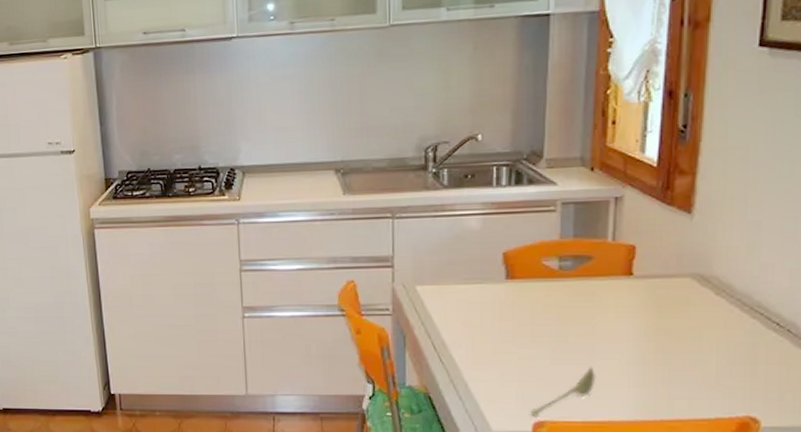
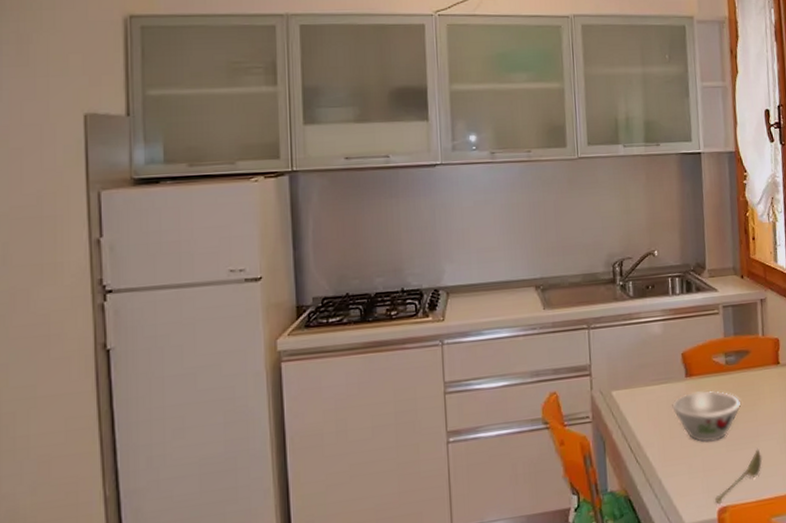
bowl: none [485,296,575,352] -> present [671,391,742,442]

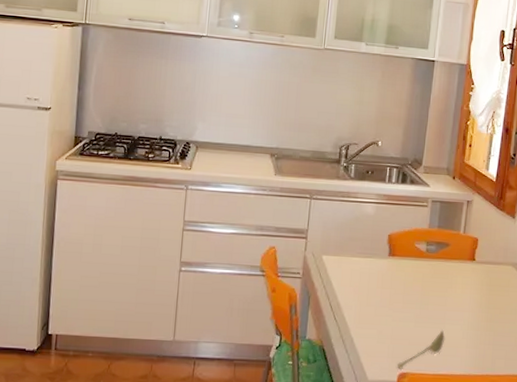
bowl: present [671,391,742,442] -> none [371,270,434,316]

